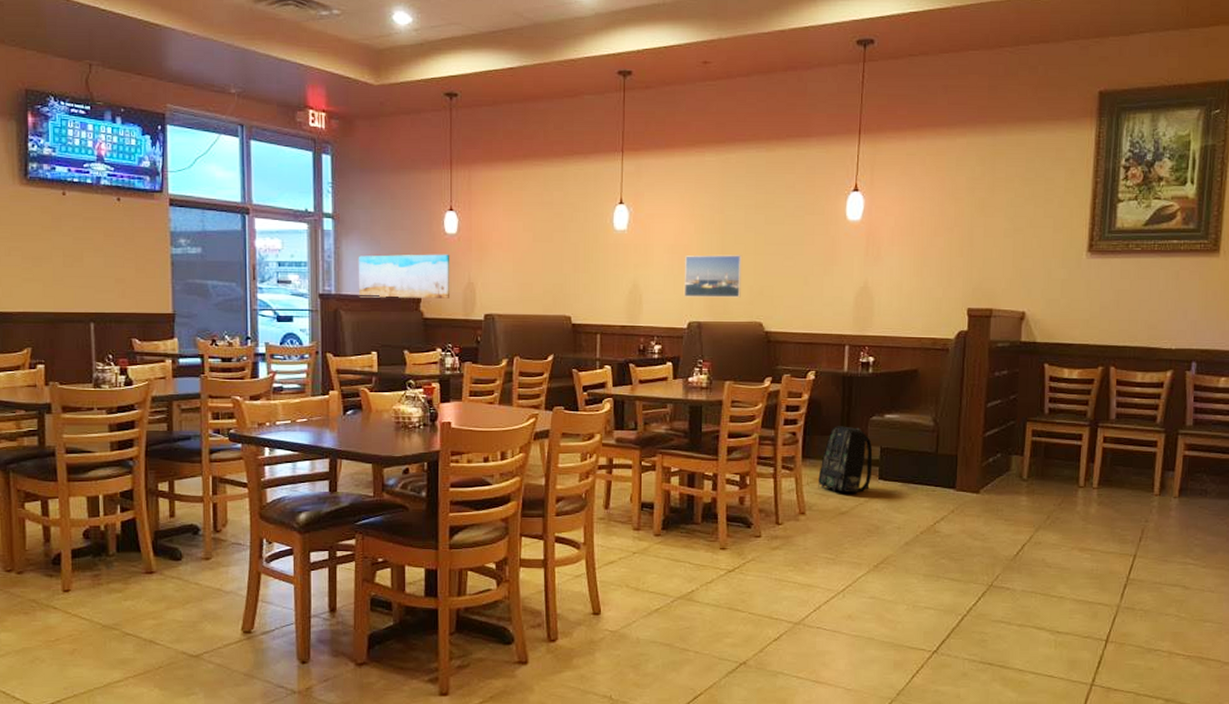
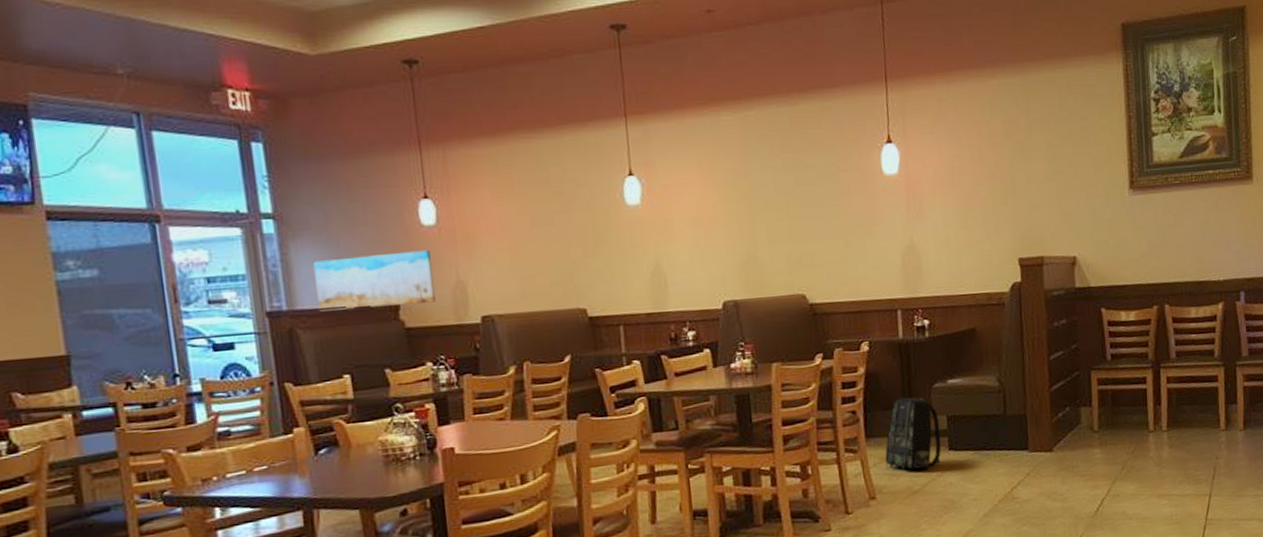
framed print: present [685,255,742,298] -> none [711,222,779,274]

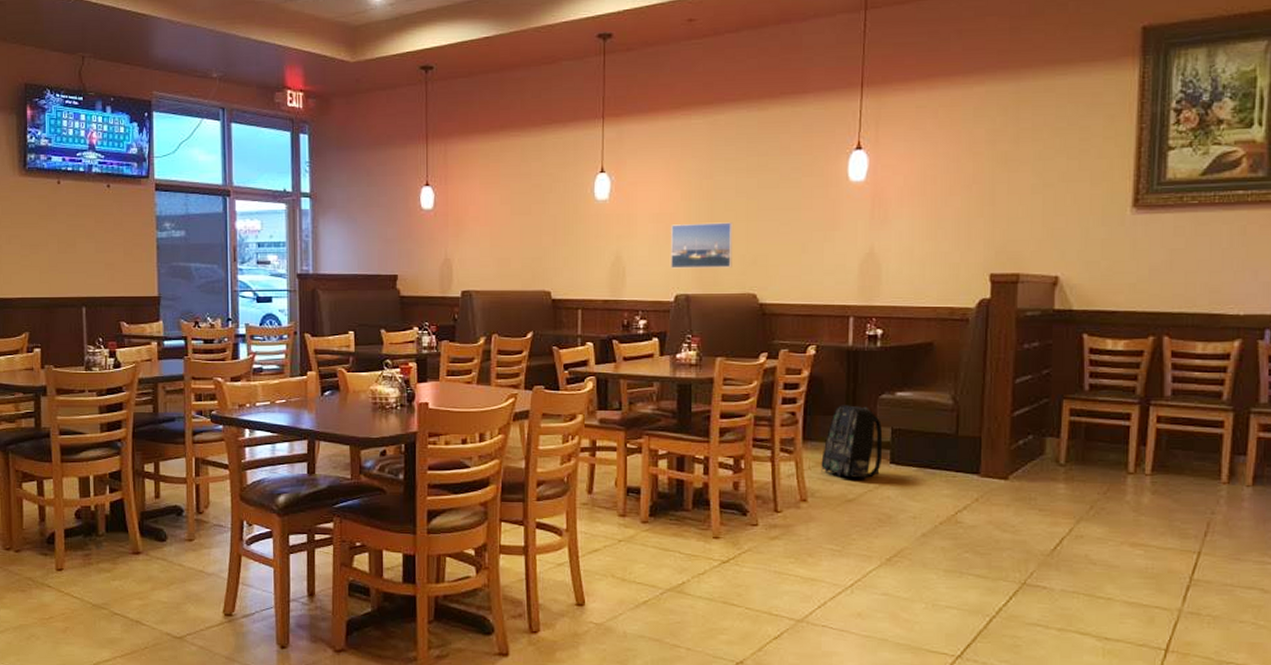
wall art: present [312,250,436,312] -> none [335,230,427,277]
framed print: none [711,222,779,274] -> present [671,222,732,269]

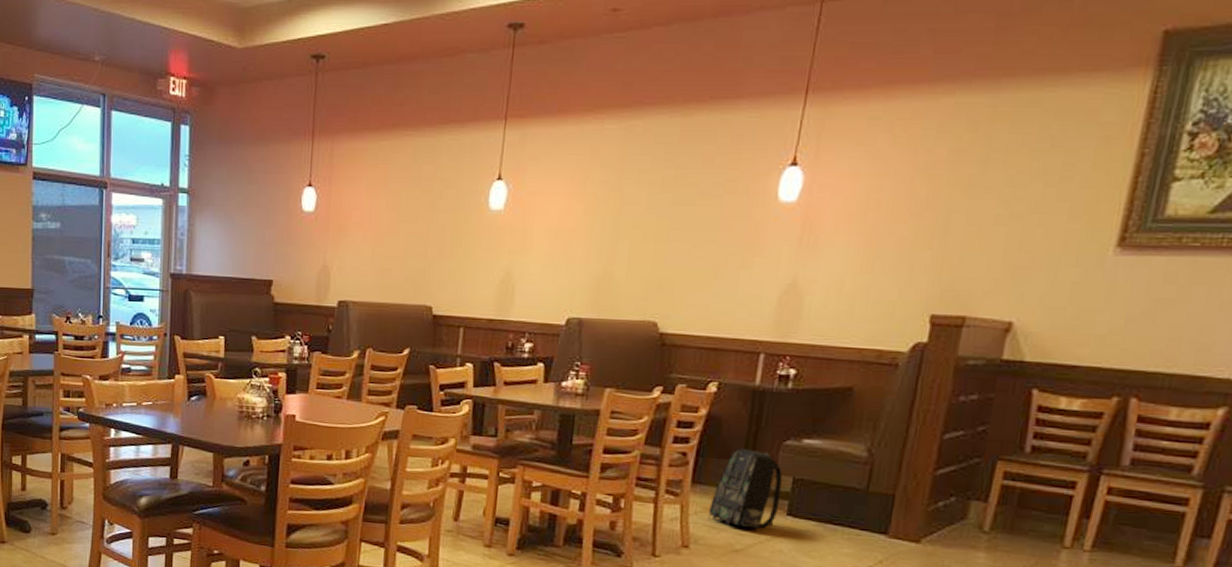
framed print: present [671,222,732,269] -> none [565,241,639,292]

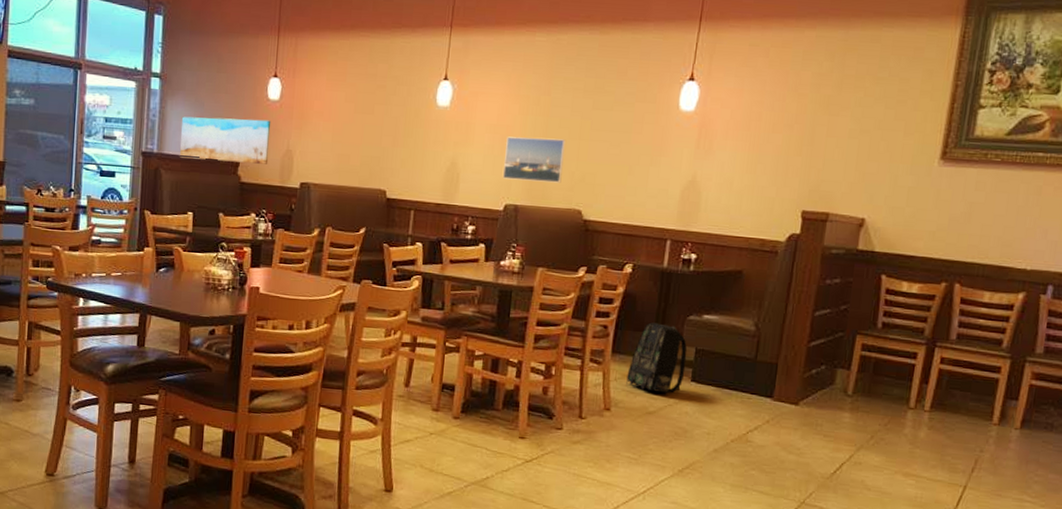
wall art: none [209,233,306,282] -> present [179,116,271,164]
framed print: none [565,241,639,292] -> present [503,136,565,183]

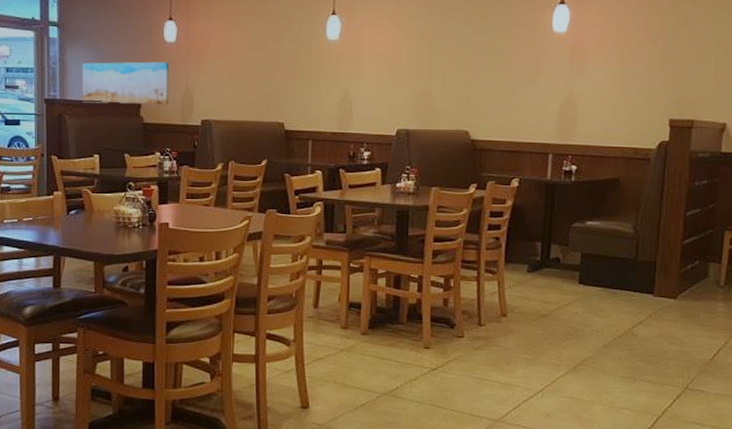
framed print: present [503,136,565,183] -> none [394,65,450,107]
backpack: present [626,322,687,394] -> none [520,232,574,297]

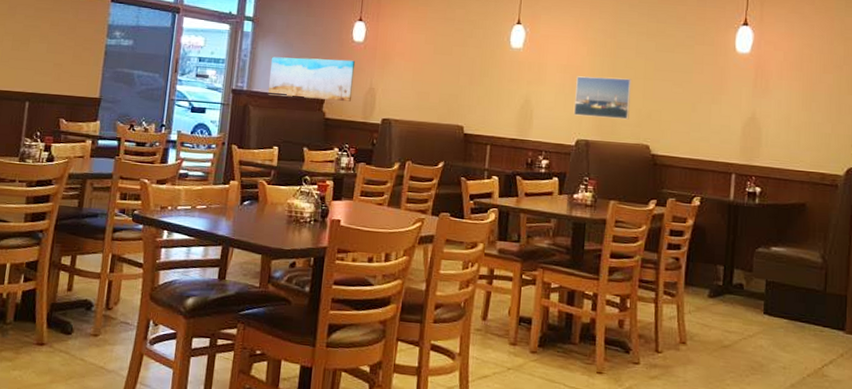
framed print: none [394,65,450,107] -> present [574,76,631,120]

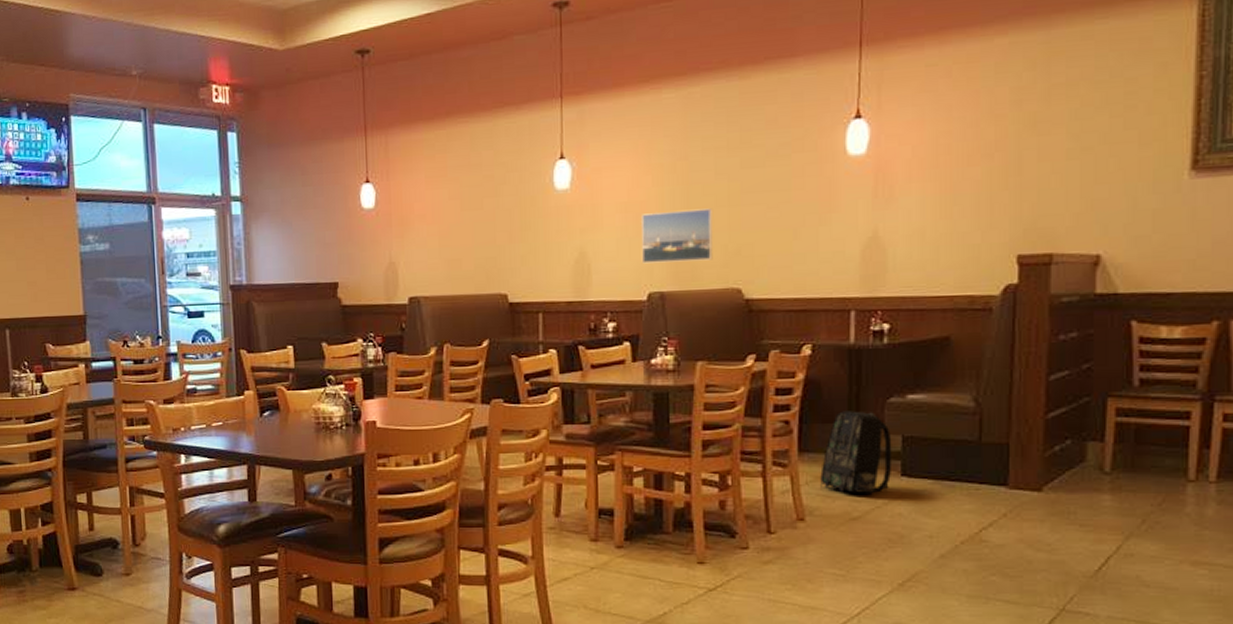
wall art: present [268,56,356,101] -> none [269,232,370,287]
backpack: none [700,254,758,327] -> present [820,411,892,494]

